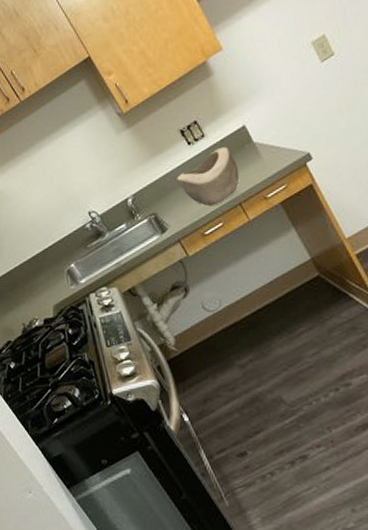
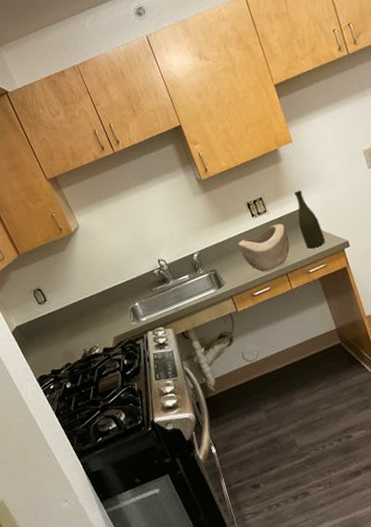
bottle: none [235,103,281,170] -> present [295,190,325,249]

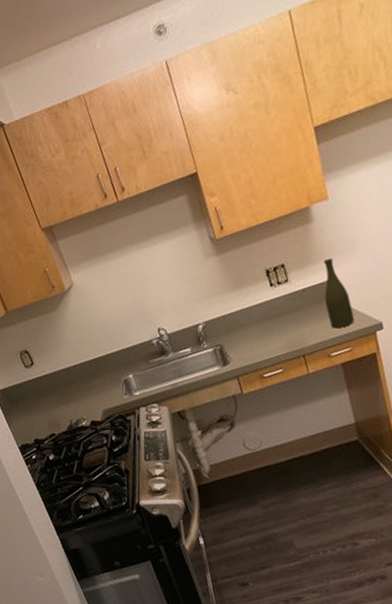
decorative bowl: present [238,223,290,272] -> none [250,296,312,352]

